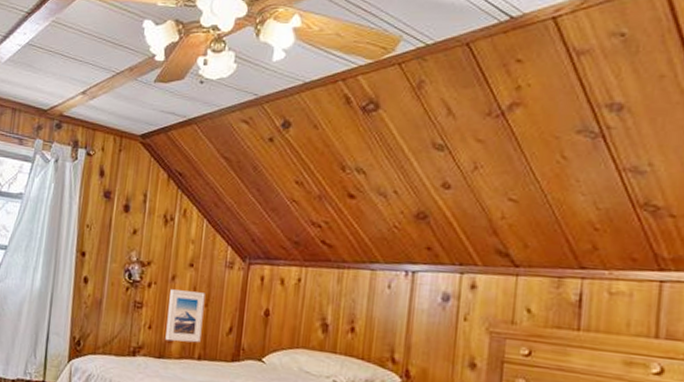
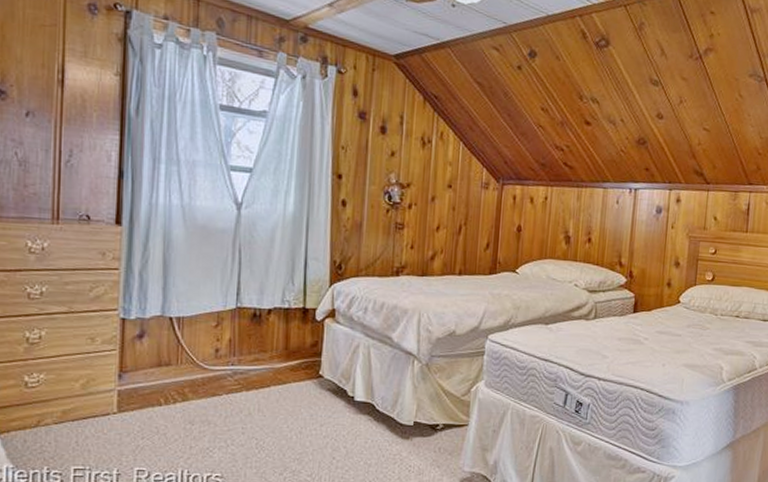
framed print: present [165,289,206,343] -> none [427,210,464,260]

